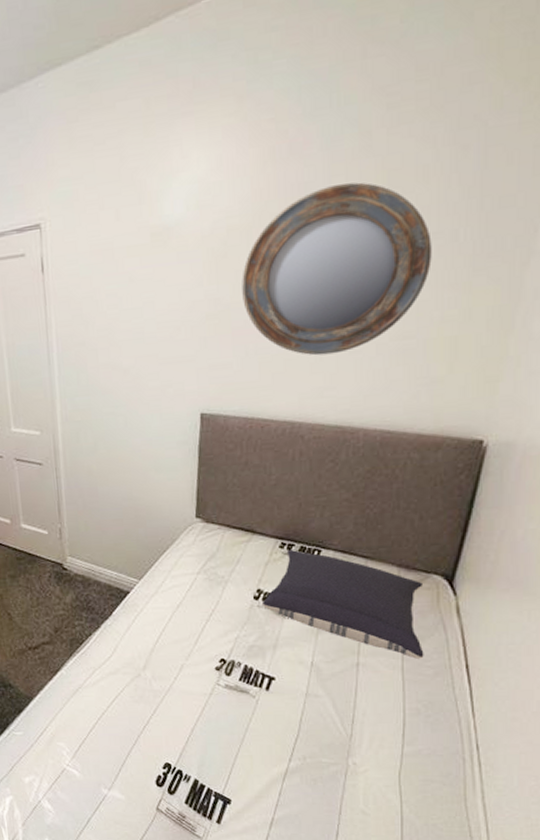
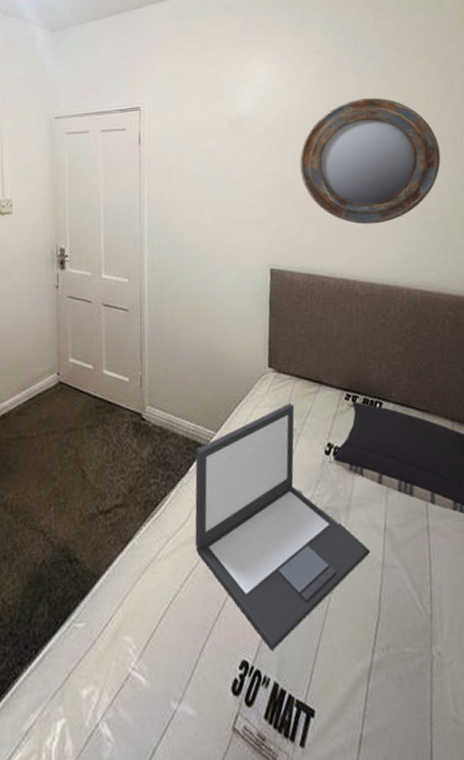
laptop: none [118,553,294,756] -> present [195,404,370,650]

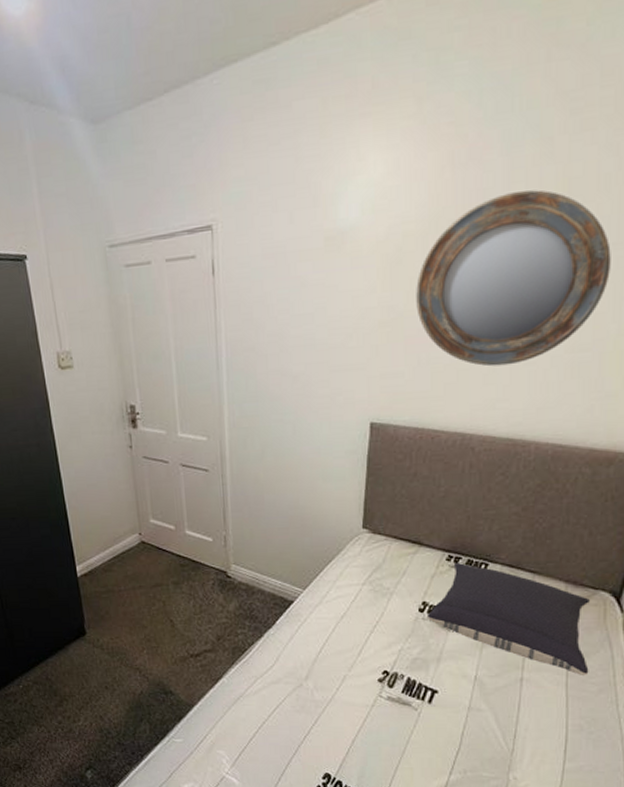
laptop: present [195,404,370,650] -> none [282,564,457,767]

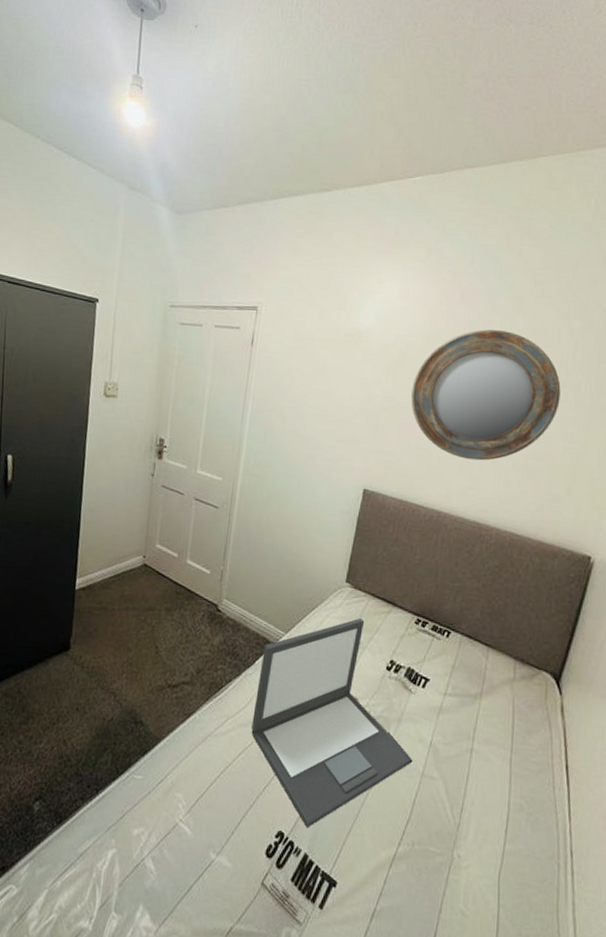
laptop: none [282,564,457,767] -> present [251,618,413,828]
pillow: present [426,562,590,675] -> none [392,626,534,753]

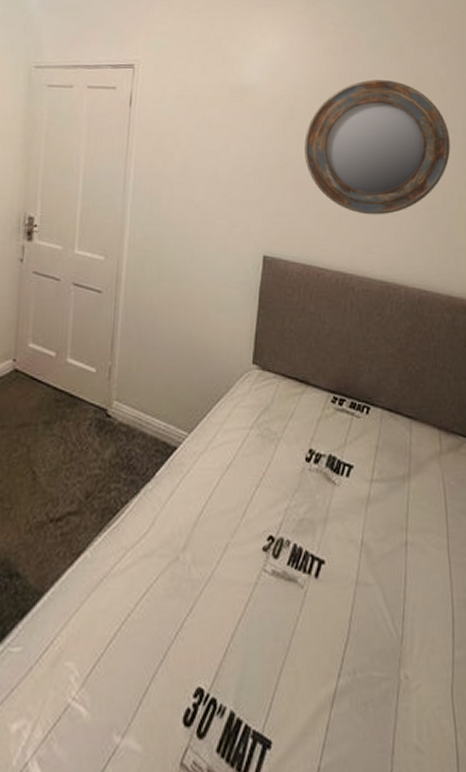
laptop: present [251,618,413,828] -> none [156,405,344,676]

